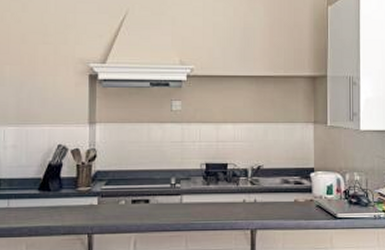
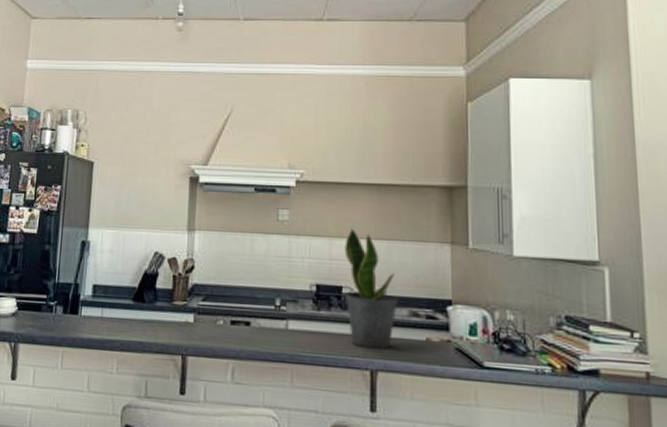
potted plant: none [229,114,274,213] -> present [344,228,399,350]

